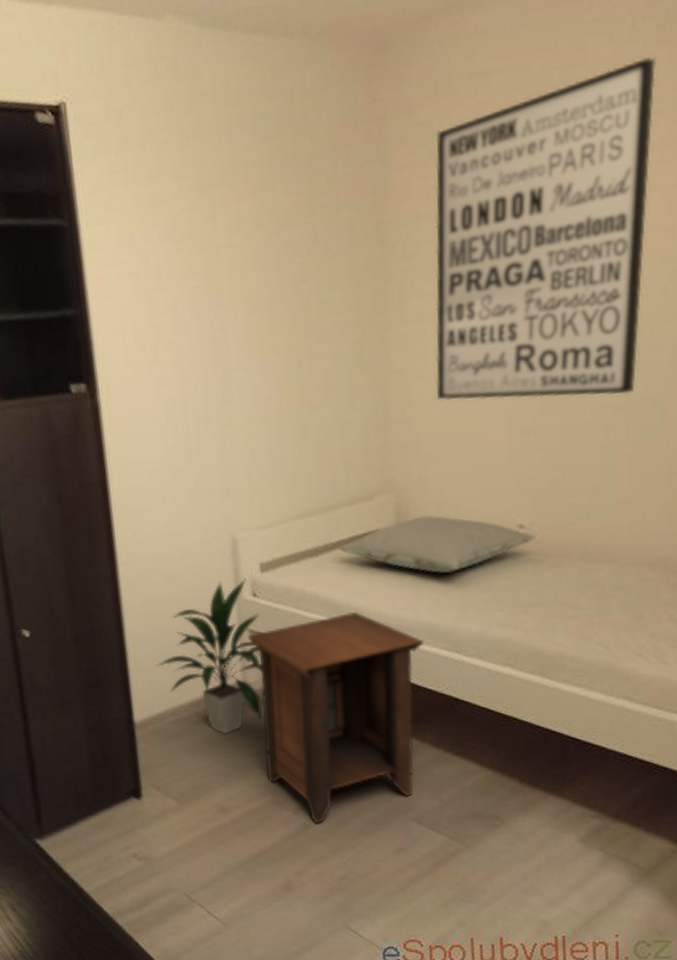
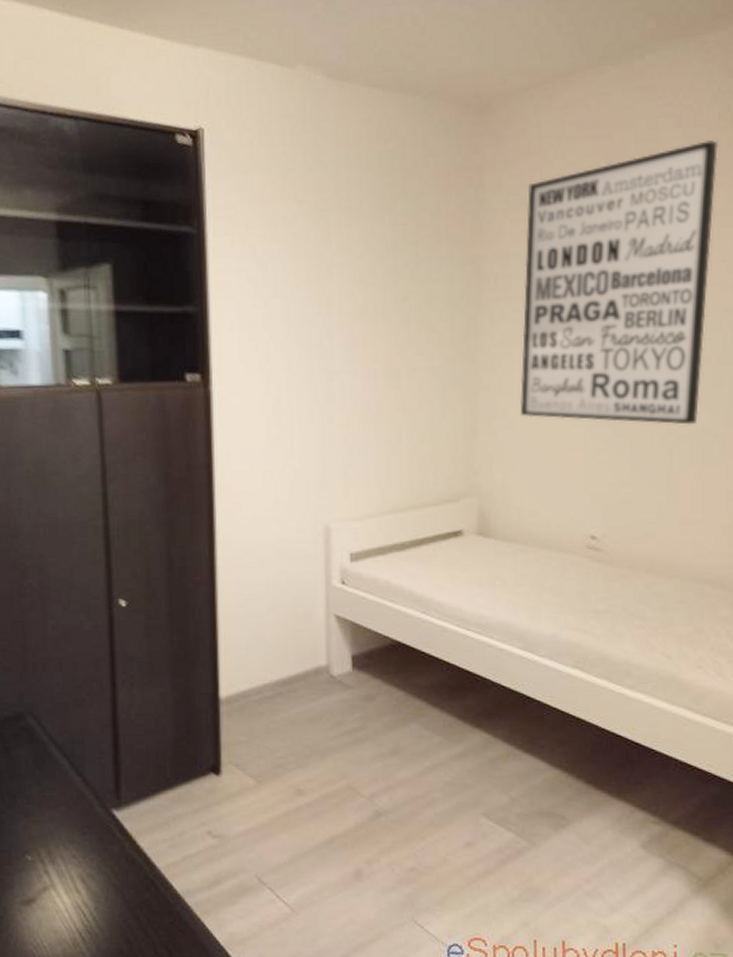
indoor plant: present [156,578,263,735] -> none [245,566,348,717]
nightstand: present [247,611,424,824] -> none [333,605,500,813]
pillow: present [339,515,536,574] -> none [424,520,606,577]

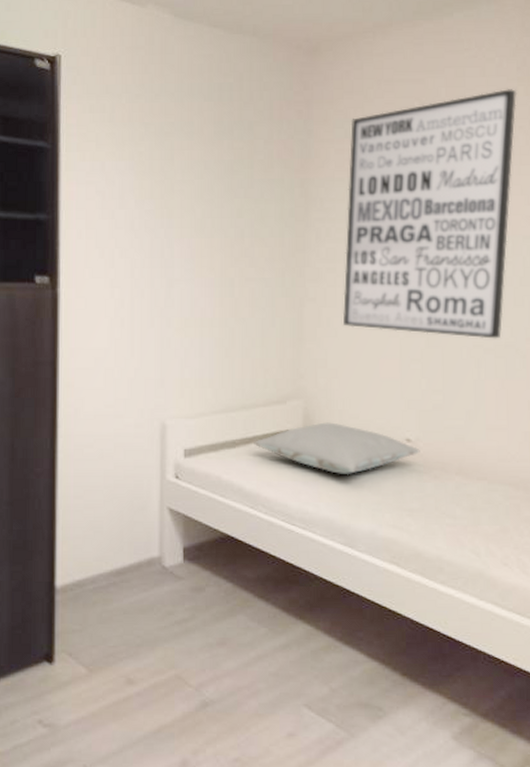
pillow: none [424,520,606,577] -> present [254,422,420,475]

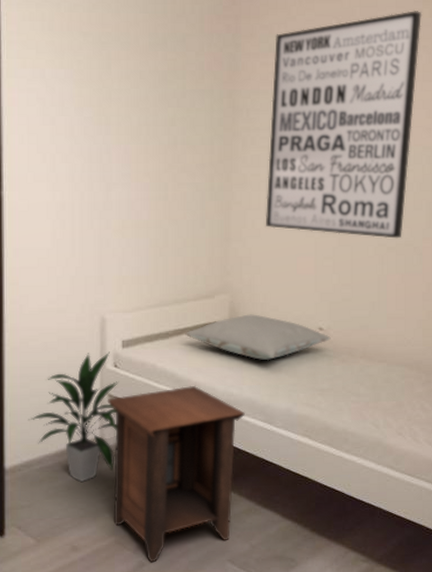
indoor plant: none [82,461,181,607] -> present [28,351,119,483]
nightstand: none [167,500,322,703] -> present [107,385,245,563]

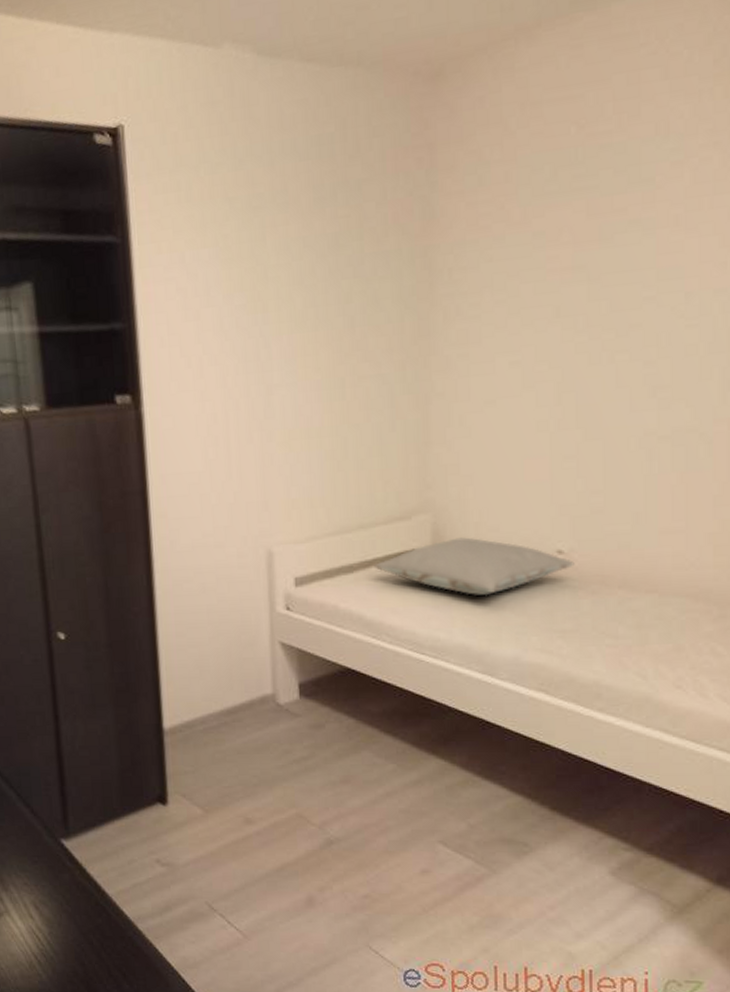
indoor plant: present [28,351,119,483] -> none [187,591,293,746]
nightstand: present [107,385,245,563] -> none [279,629,457,841]
wall art: present [266,11,423,239] -> none [478,91,713,425]

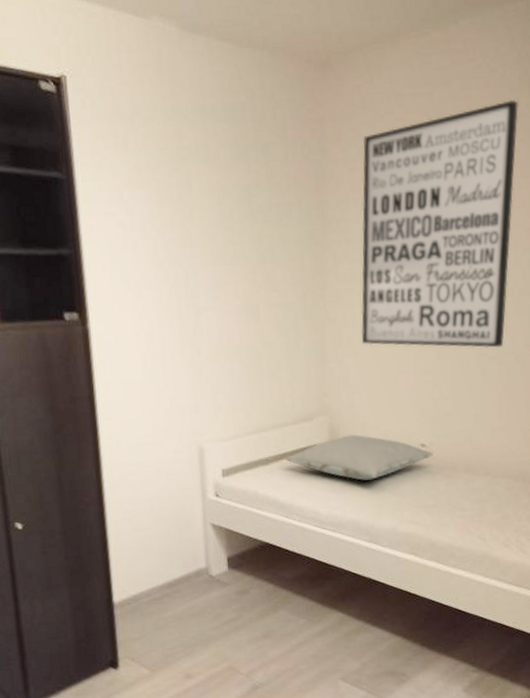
wall art: none [478,91,713,425] -> present [361,100,519,348]

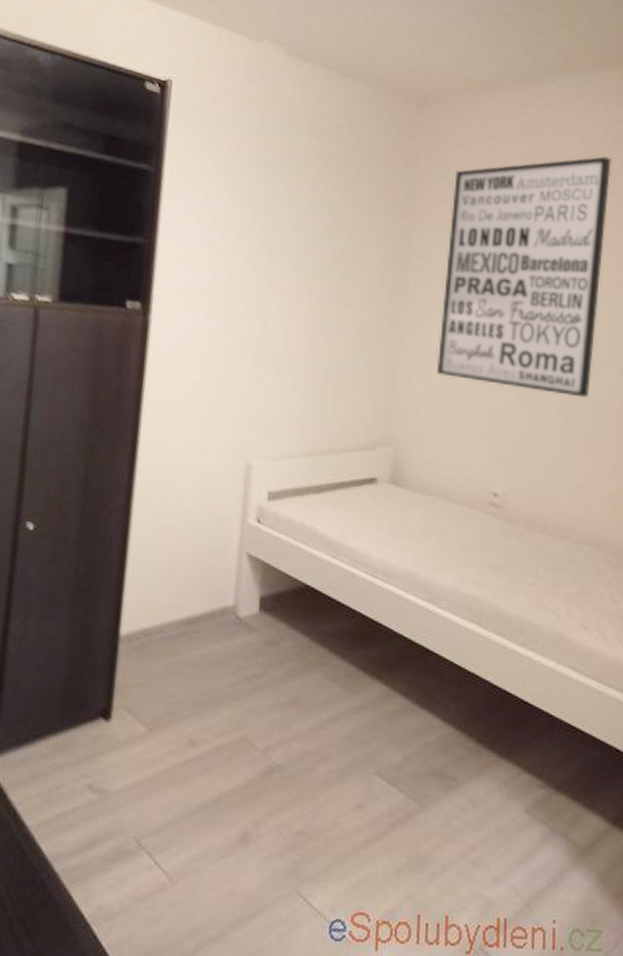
pillow: present [285,434,434,481] -> none [340,471,506,528]

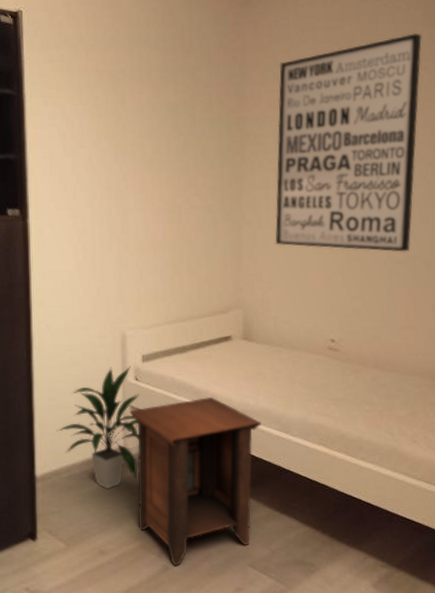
indoor plant: none [153,503,262,660] -> present [56,366,140,490]
nightstand: none [241,550,404,769] -> present [129,396,261,567]

